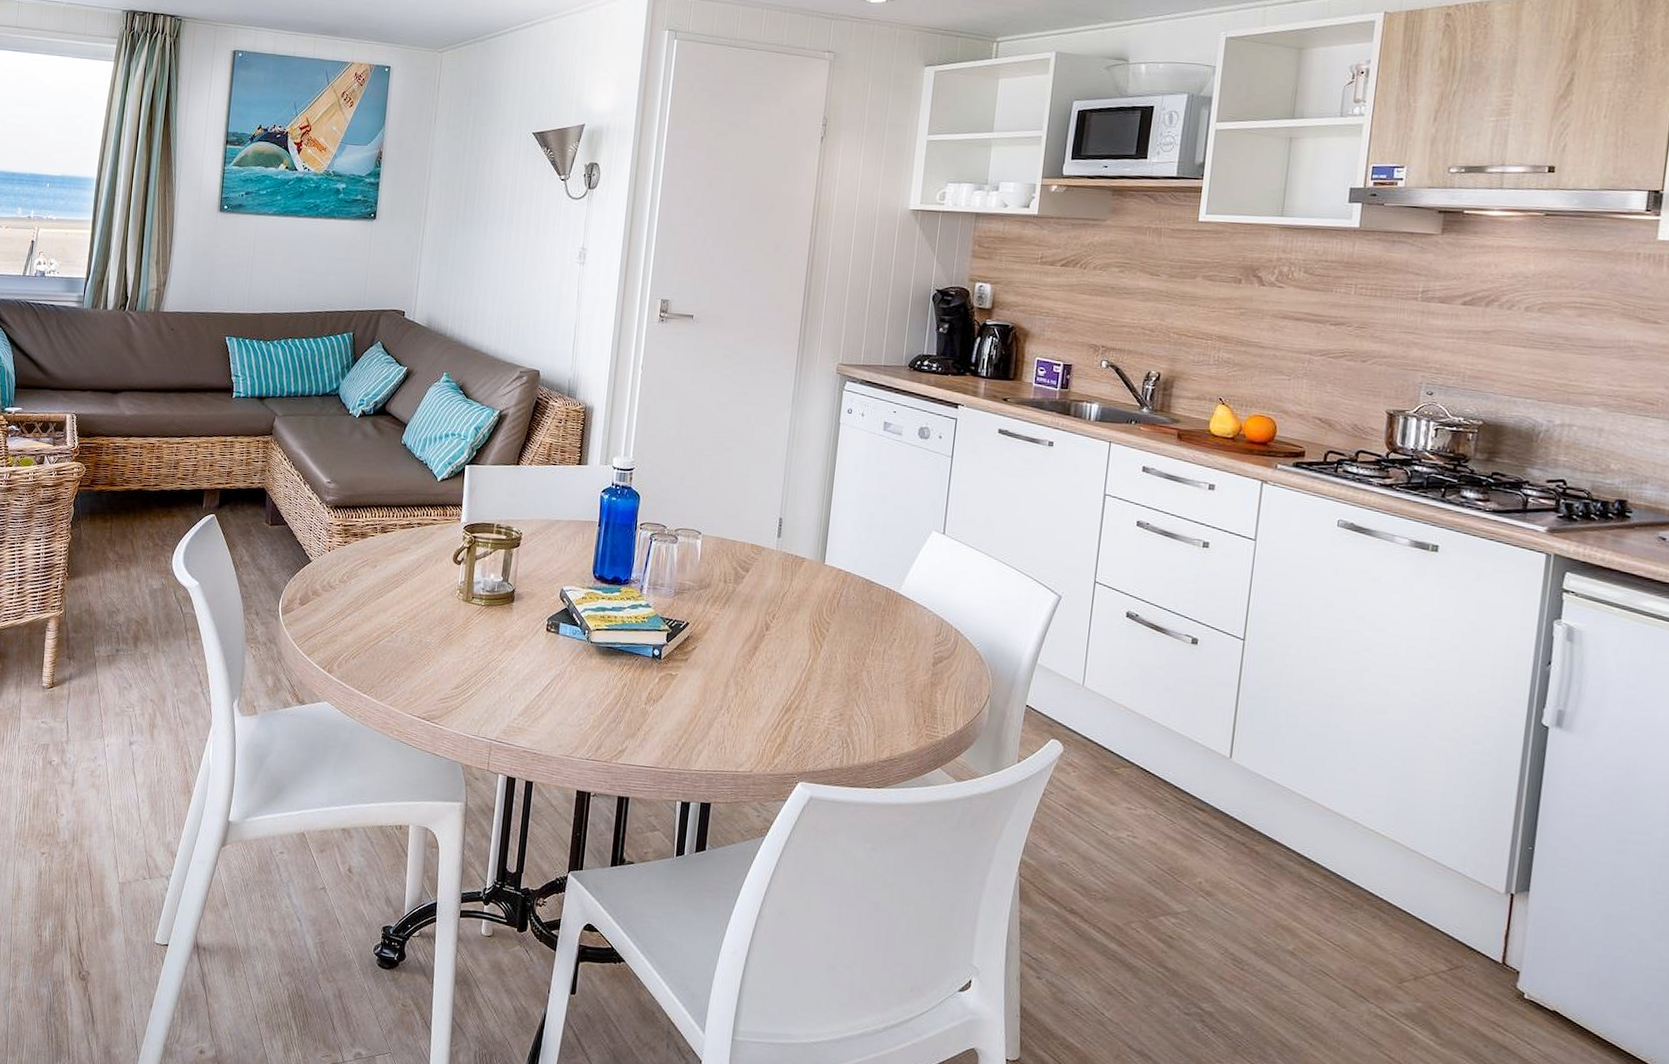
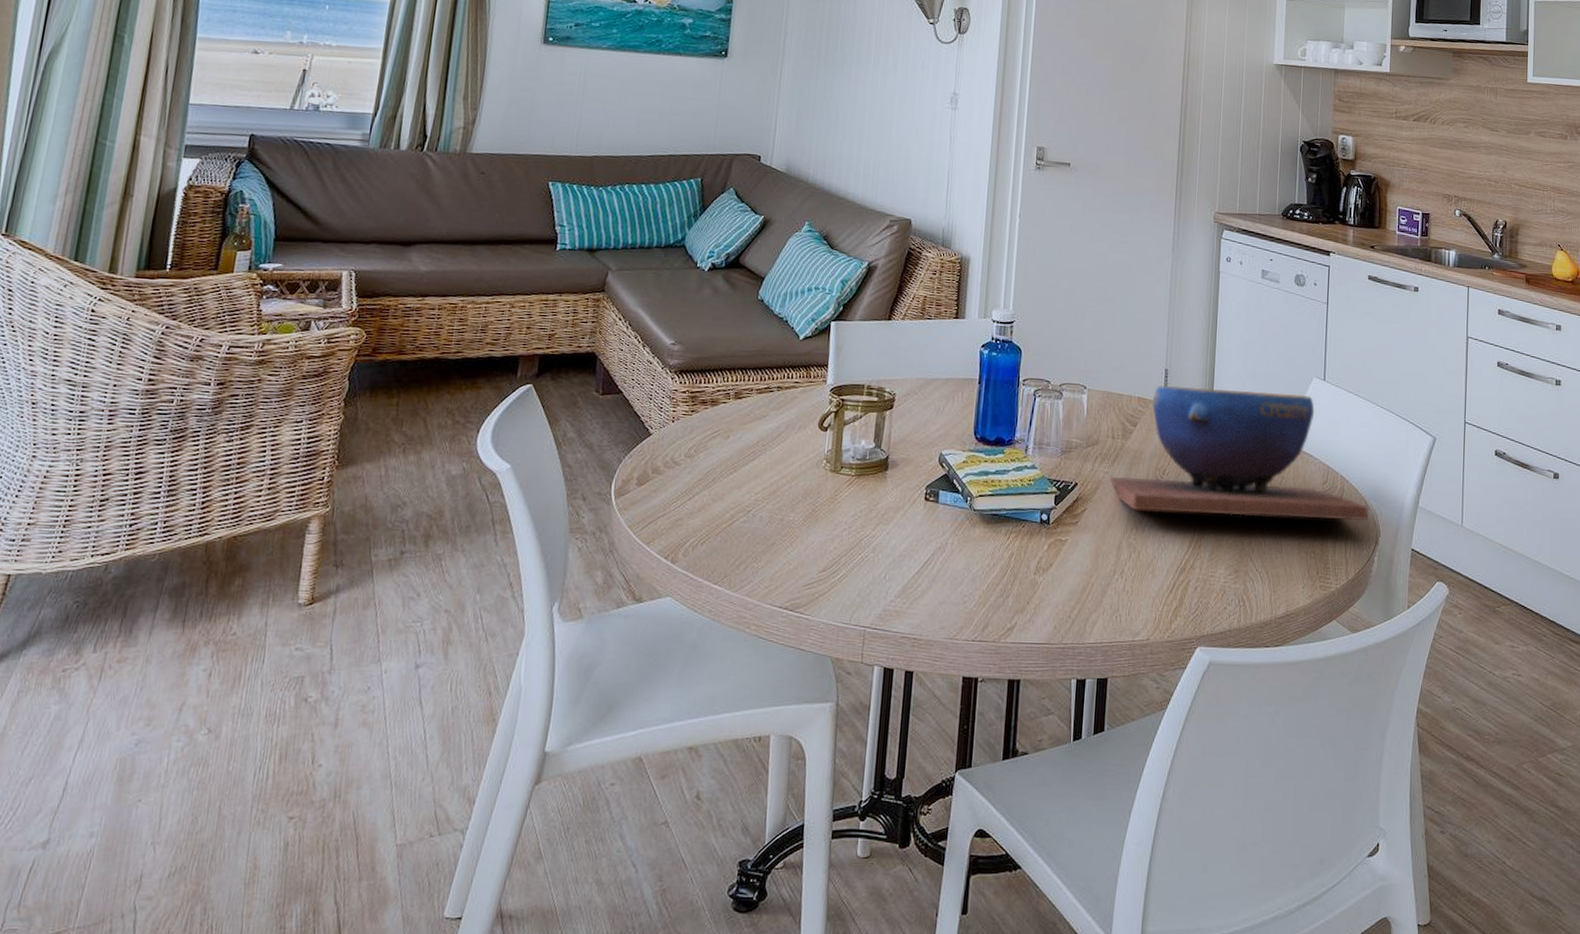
decorative bowl: none [721,533,983,674] -> present [1110,385,1369,521]

